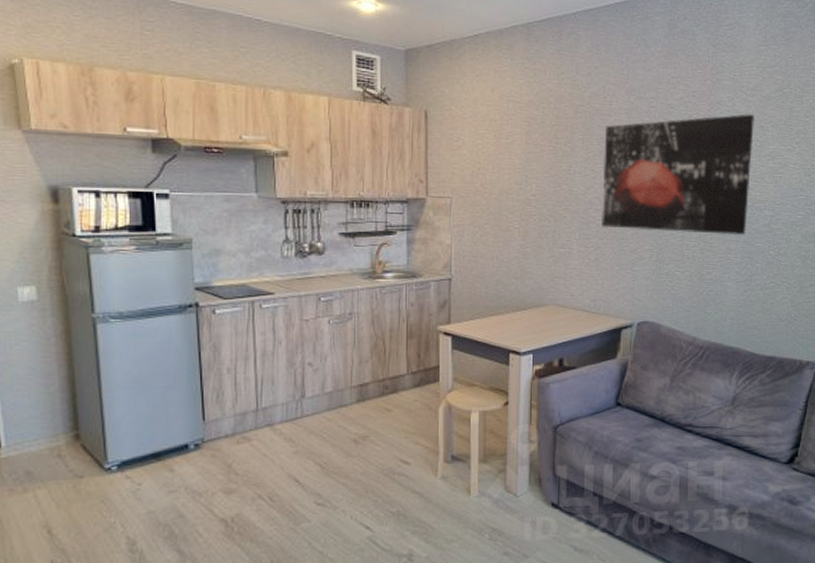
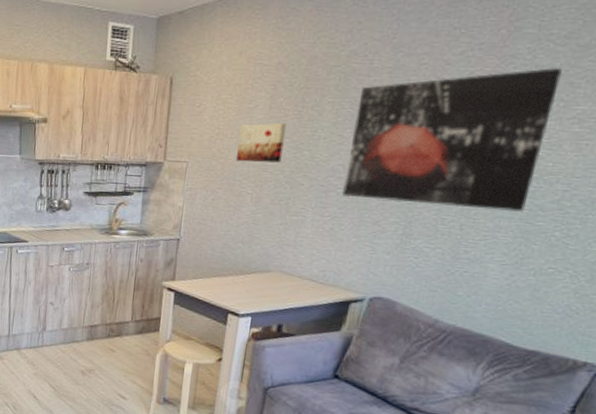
wall art: none [500,158,544,197] -> present [236,123,287,163]

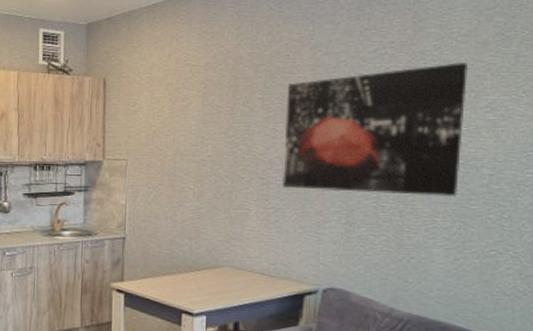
wall art: present [236,123,287,163] -> none [175,120,220,158]

